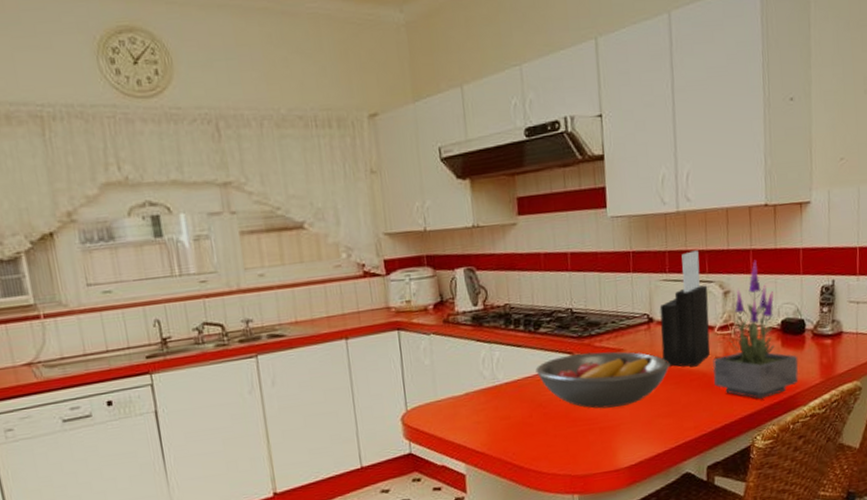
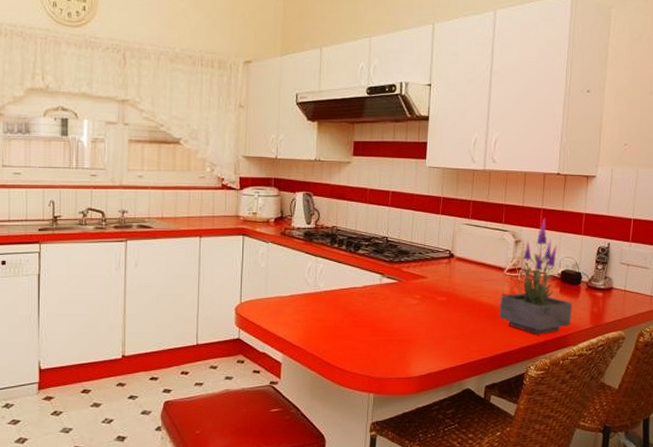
fruit bowl: present [535,351,670,409] -> none [351,276,464,324]
knife block: present [659,250,711,367] -> none [458,203,503,300]

